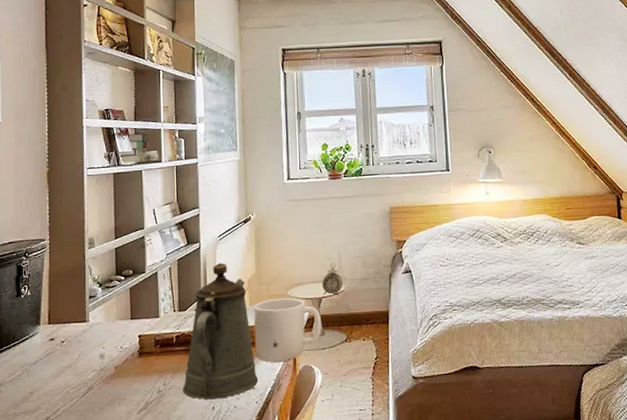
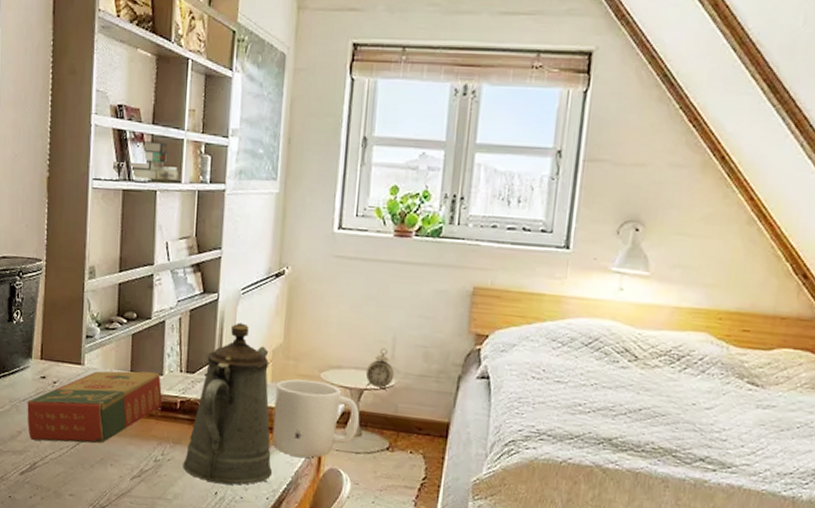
book: none [38,315,161,398] -> present [27,371,163,444]

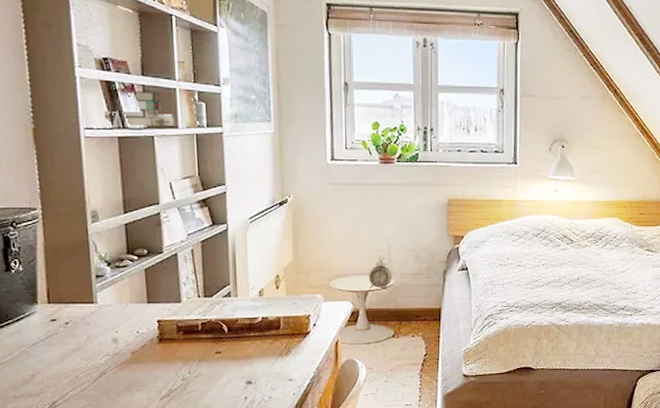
book: present [27,371,163,444] -> none [38,300,184,382]
coffee pot: present [183,322,272,485] -> none [211,248,295,389]
mug: present [272,379,360,458] -> none [290,289,368,354]

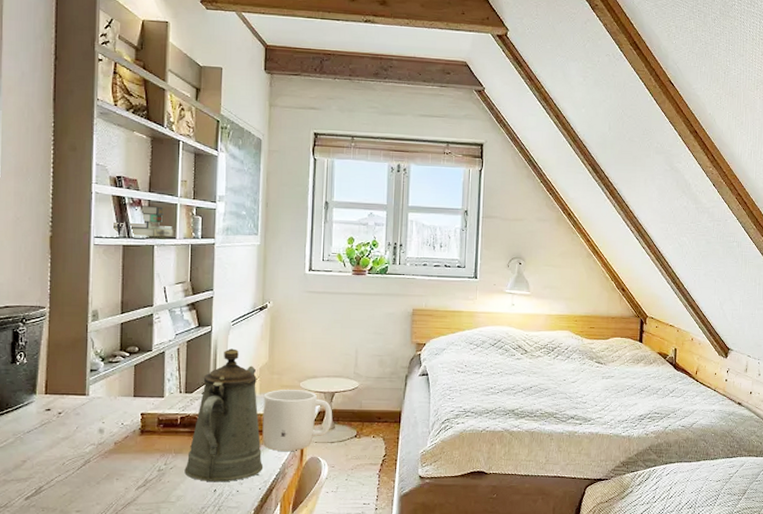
coffee pot: none [211,248,295,389] -> present [184,348,262,481]
mug: none [290,289,368,354] -> present [262,389,333,451]
alarm clock: present [368,255,393,290] -> none [335,359,358,392]

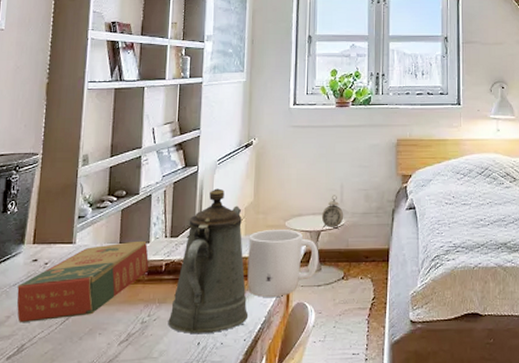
book: none [31,395,164,468] -> present [16,240,149,323]
books: present [113,205,174,237] -> none [107,49,163,78]
alarm clock: none [335,359,358,392] -> present [321,195,344,230]

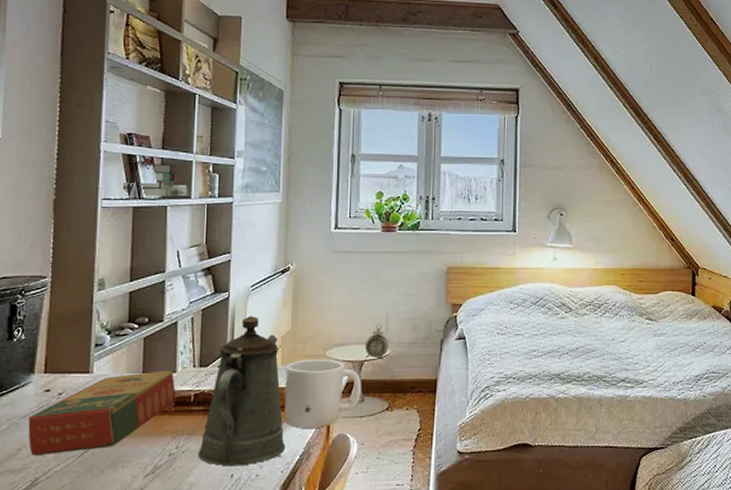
books: none [107,49,163,78] -> present [123,164,188,197]

